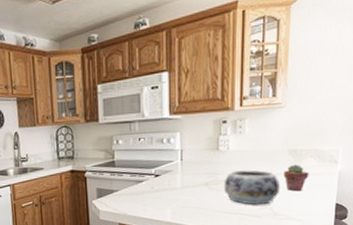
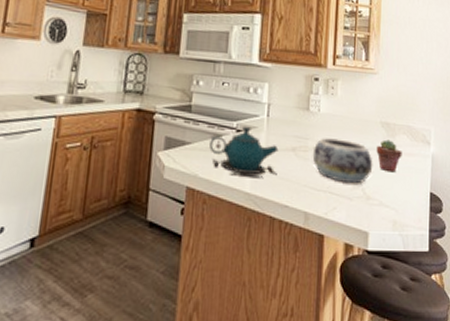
teapot: none [133,171,193,210] -> present [209,126,279,177]

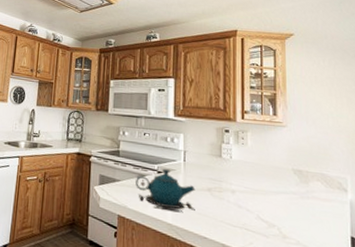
decorative bowl: present [312,138,373,184] -> none [227,181,288,224]
potted succulent: present [376,139,402,173] -> none [290,185,318,216]

